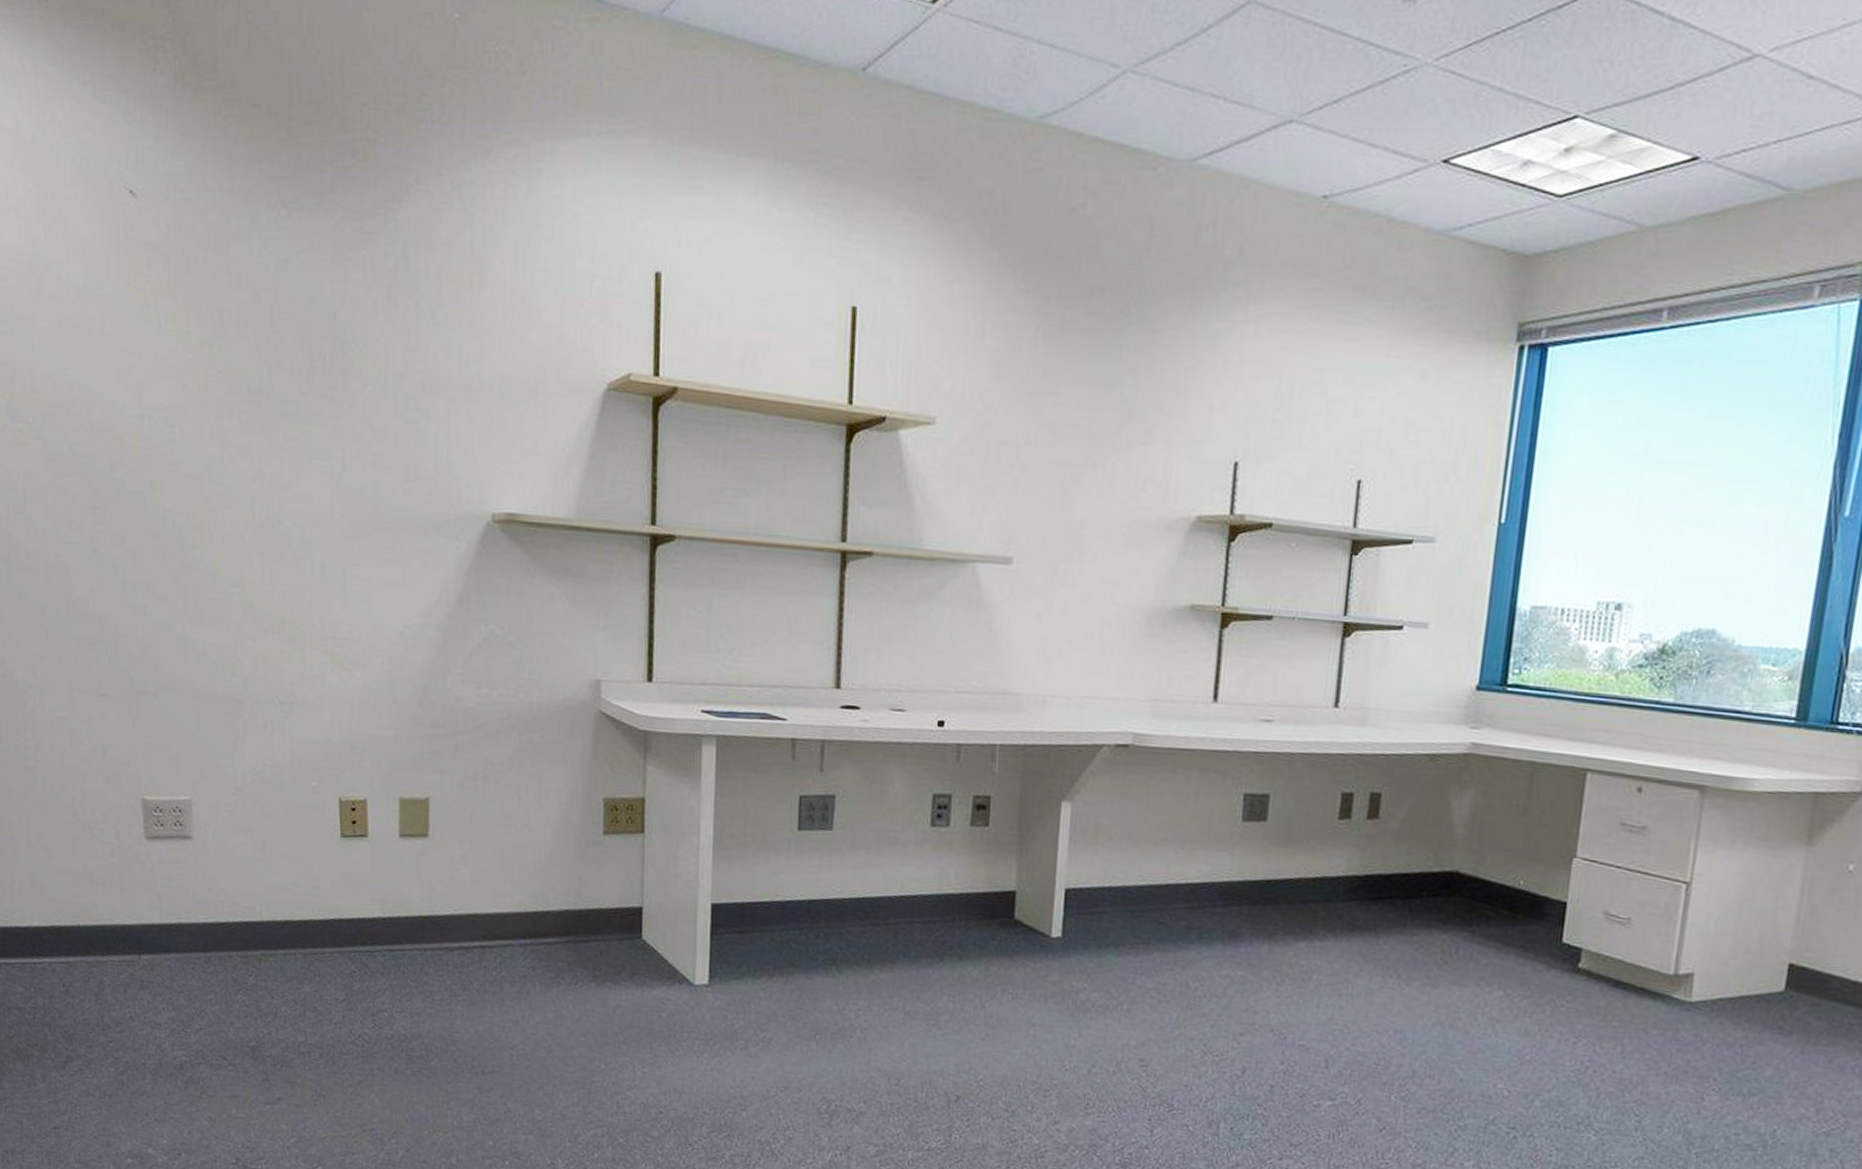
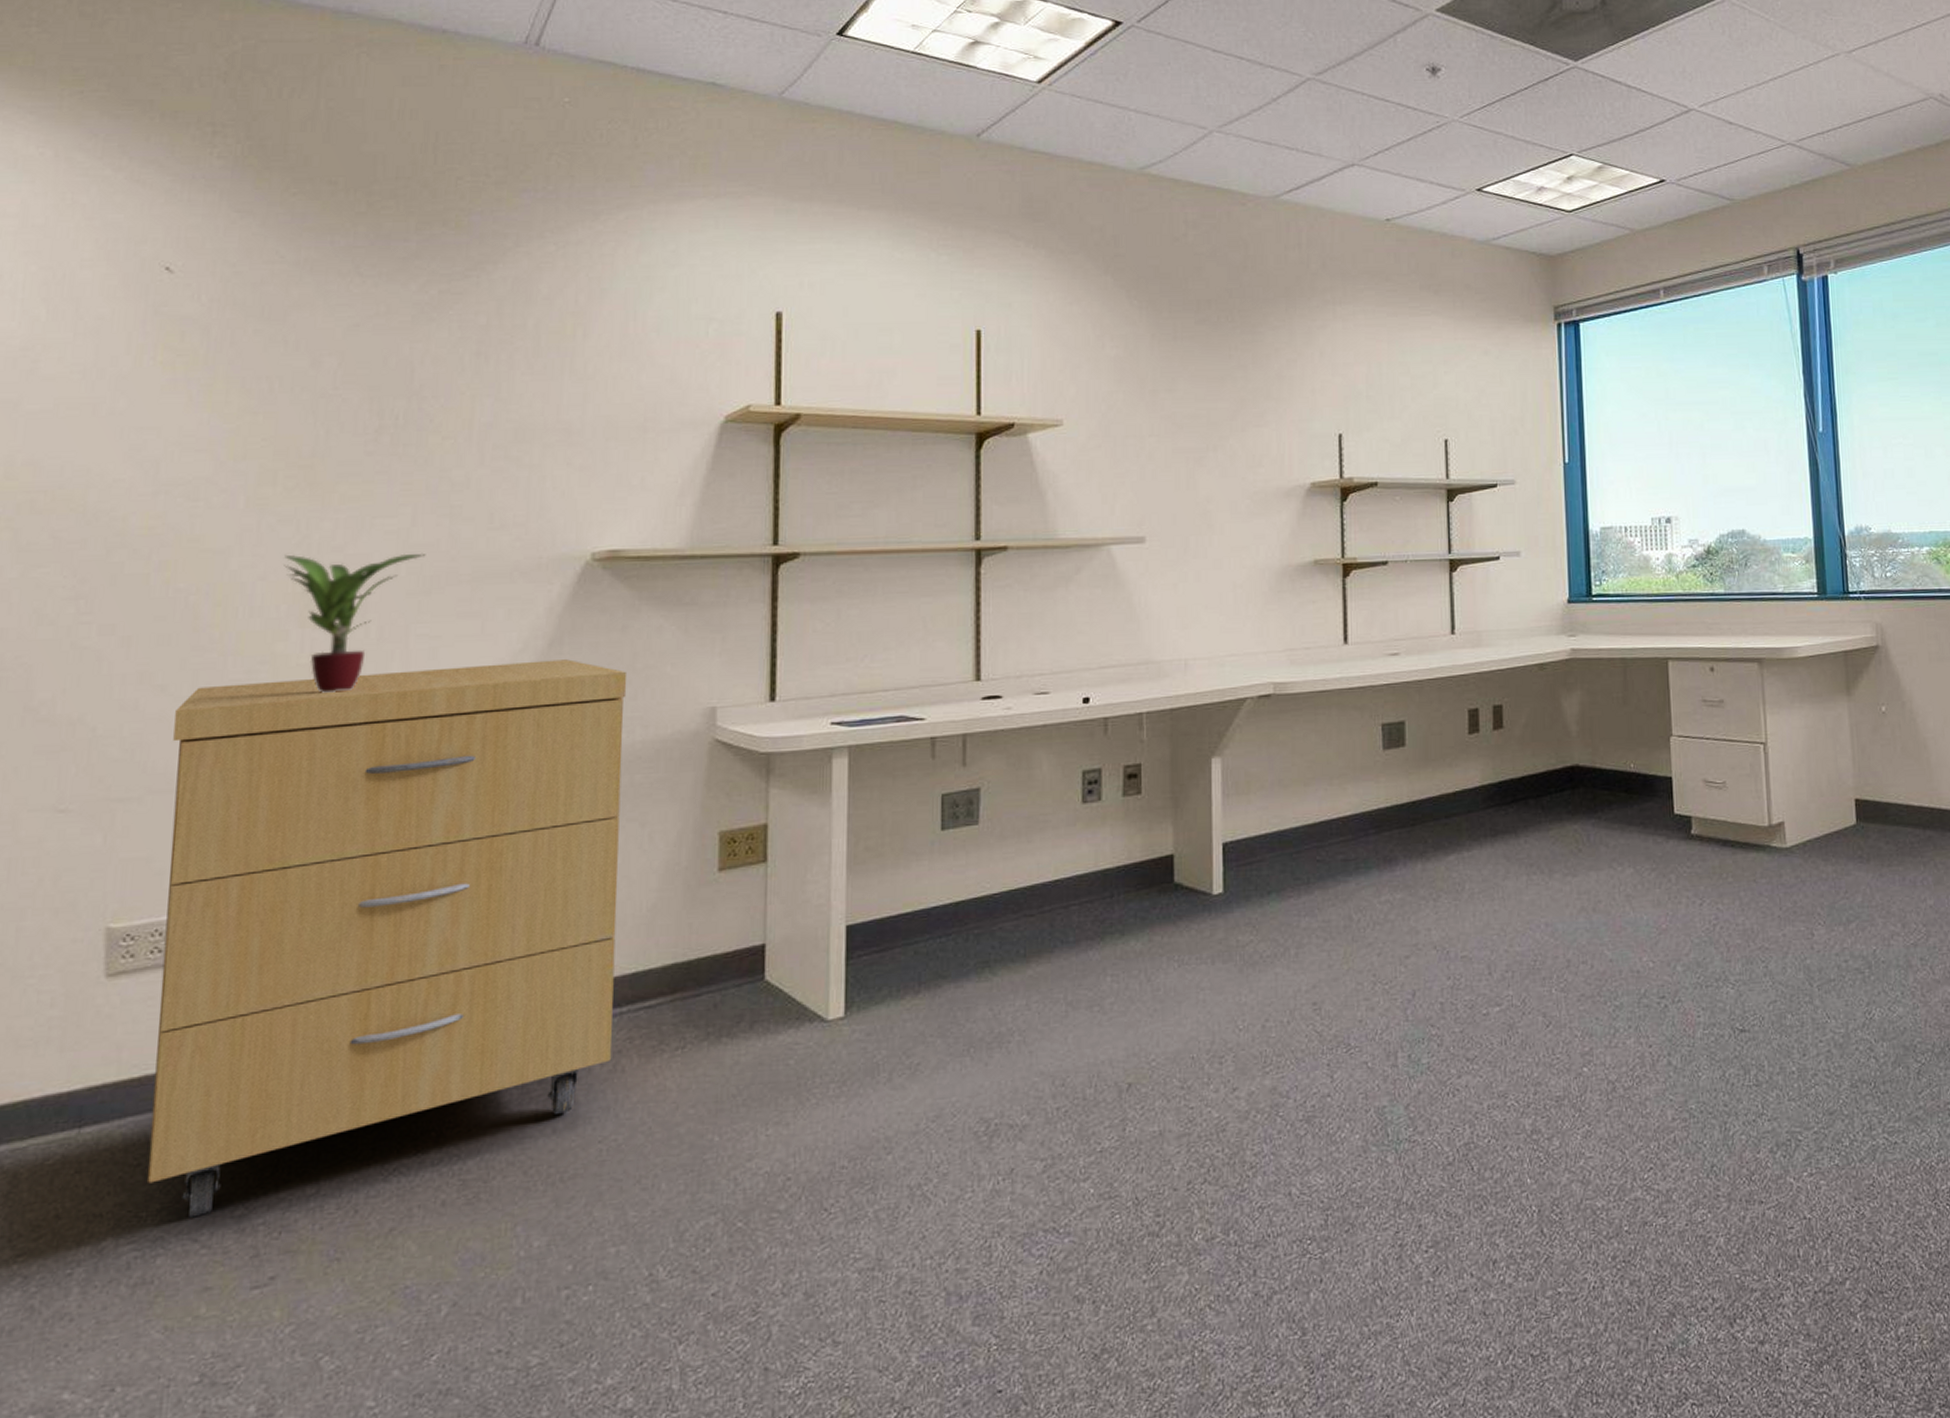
storage cabinet: none [174,601,525,1041] -> present [147,659,628,1218]
potted plant: none [244,486,355,622] -> present [284,552,426,693]

